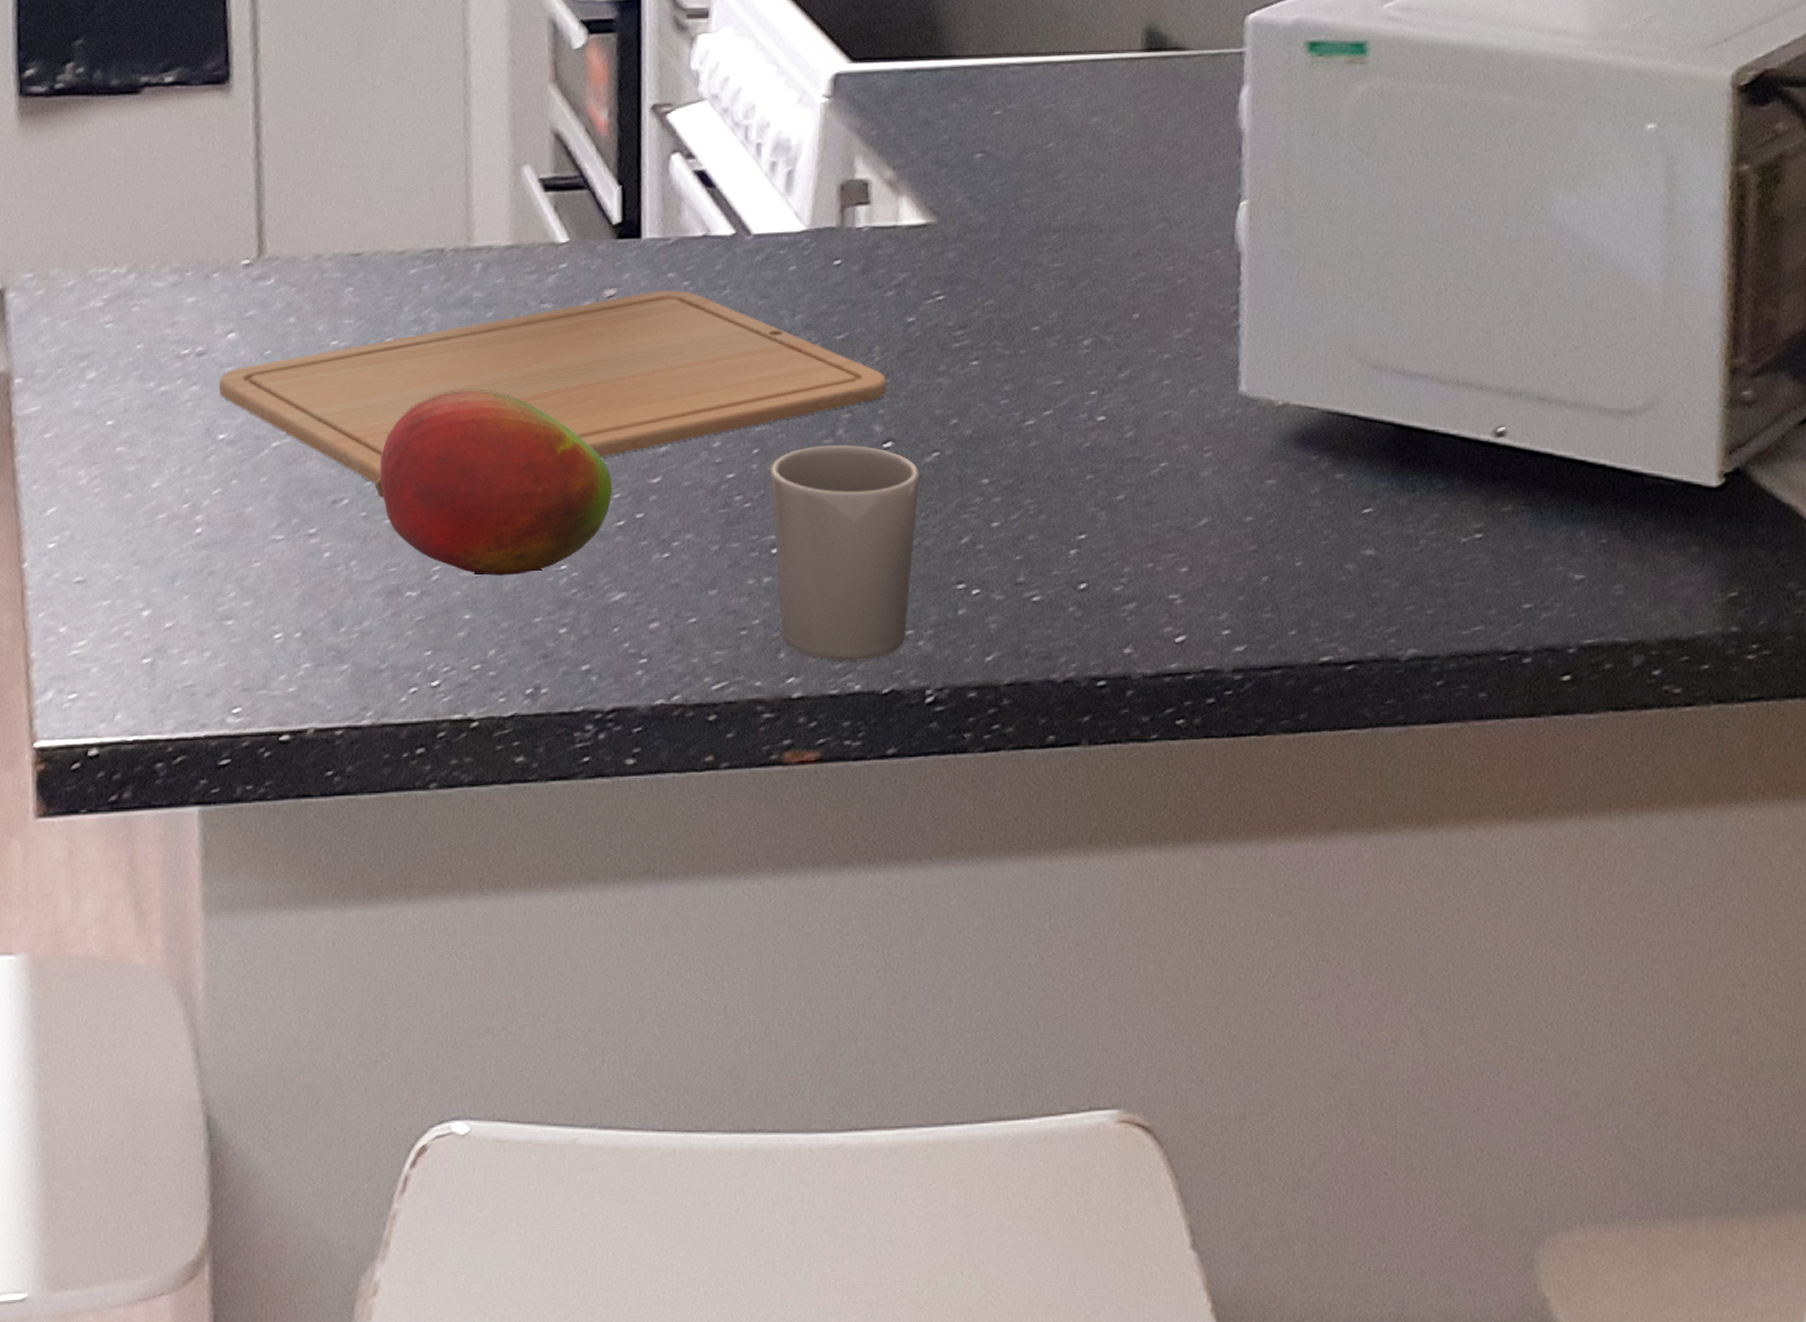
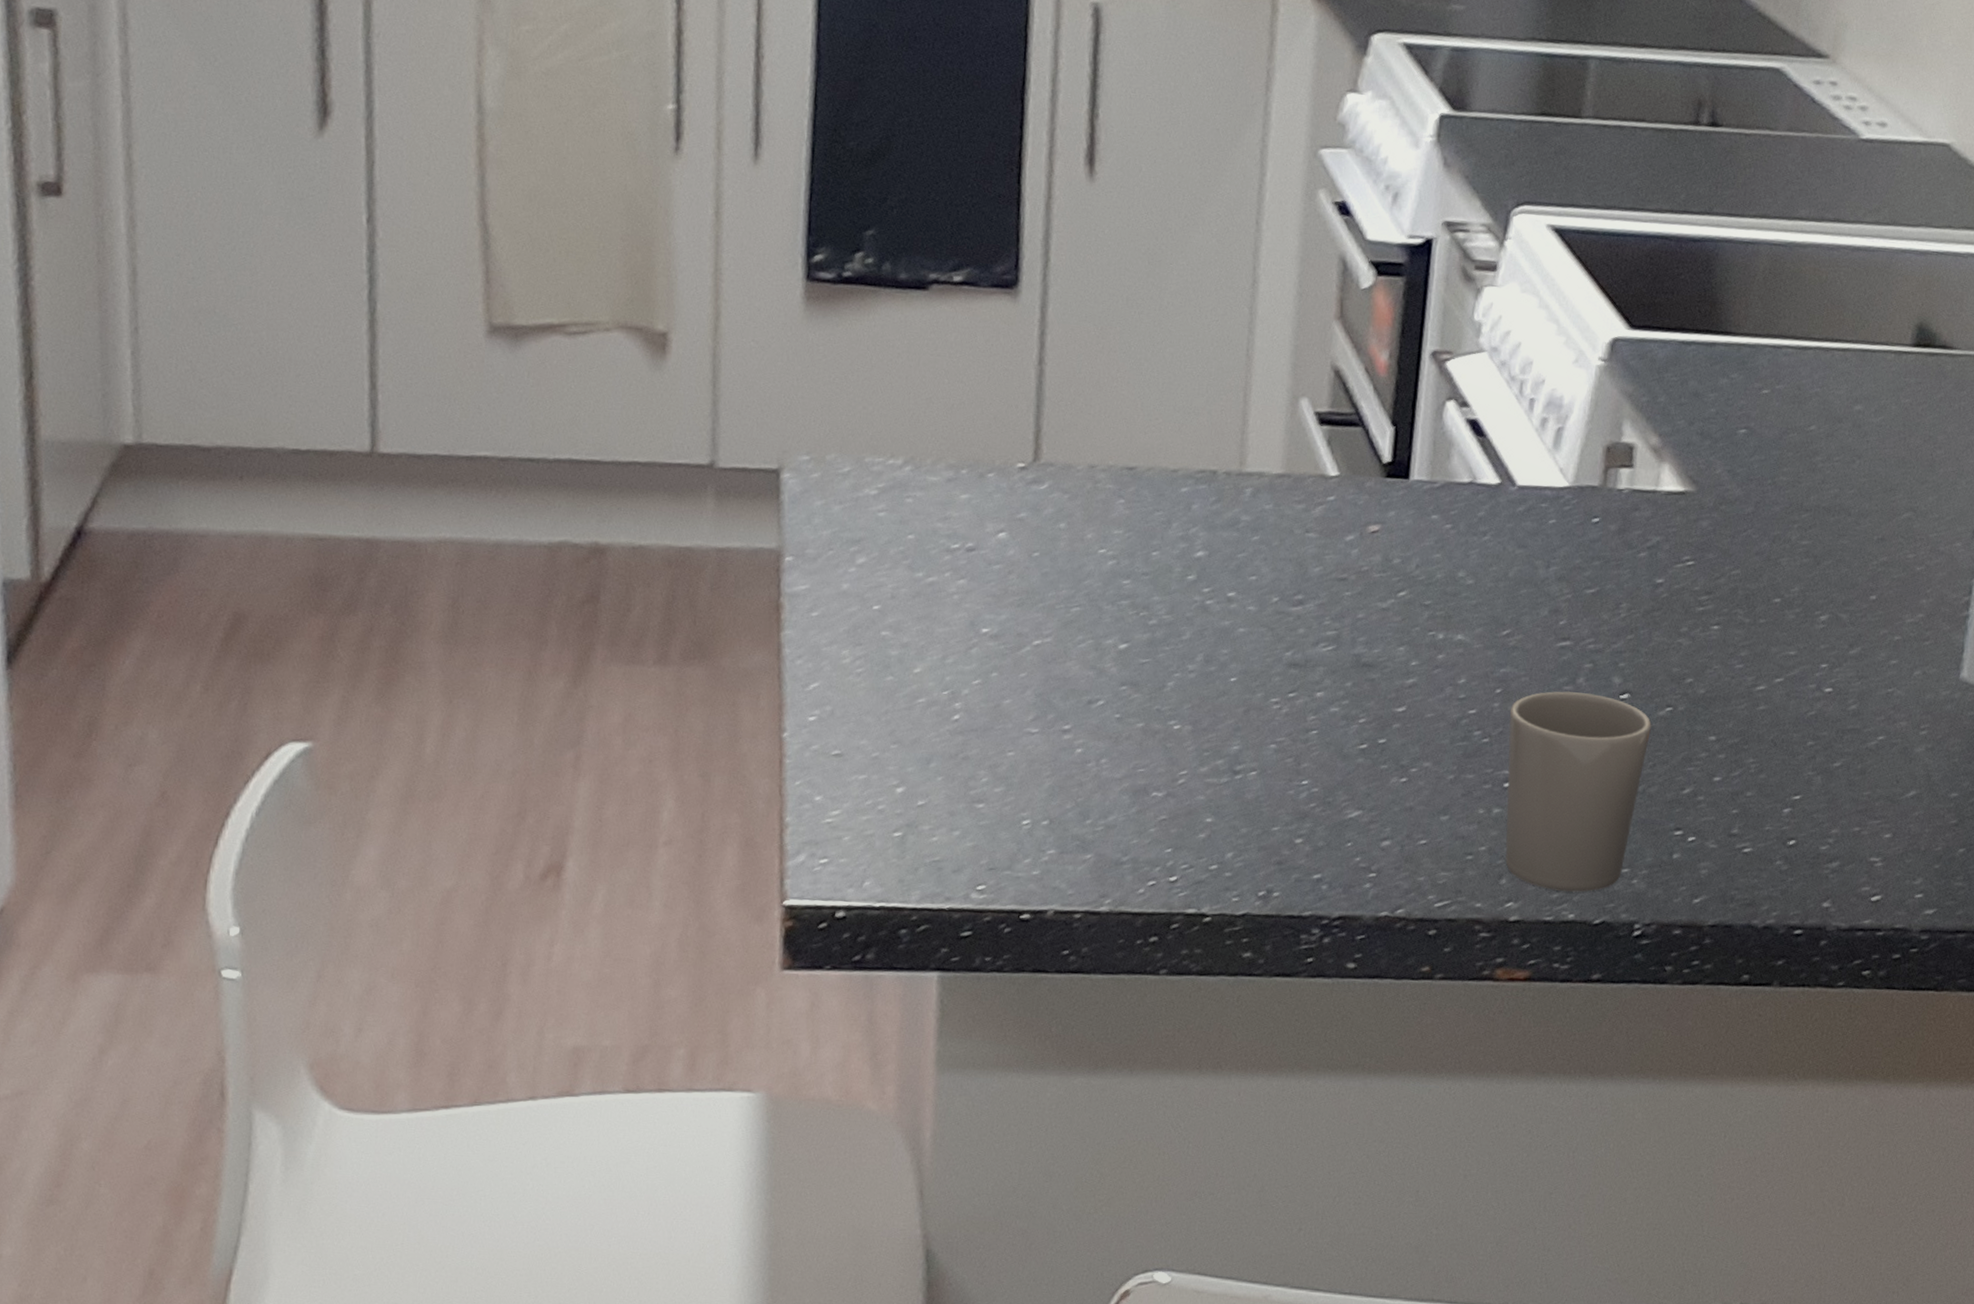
chopping board: present [218,290,887,484] -> none [985,530,1631,689]
fruit: present [375,389,612,576] -> none [1131,607,1359,786]

